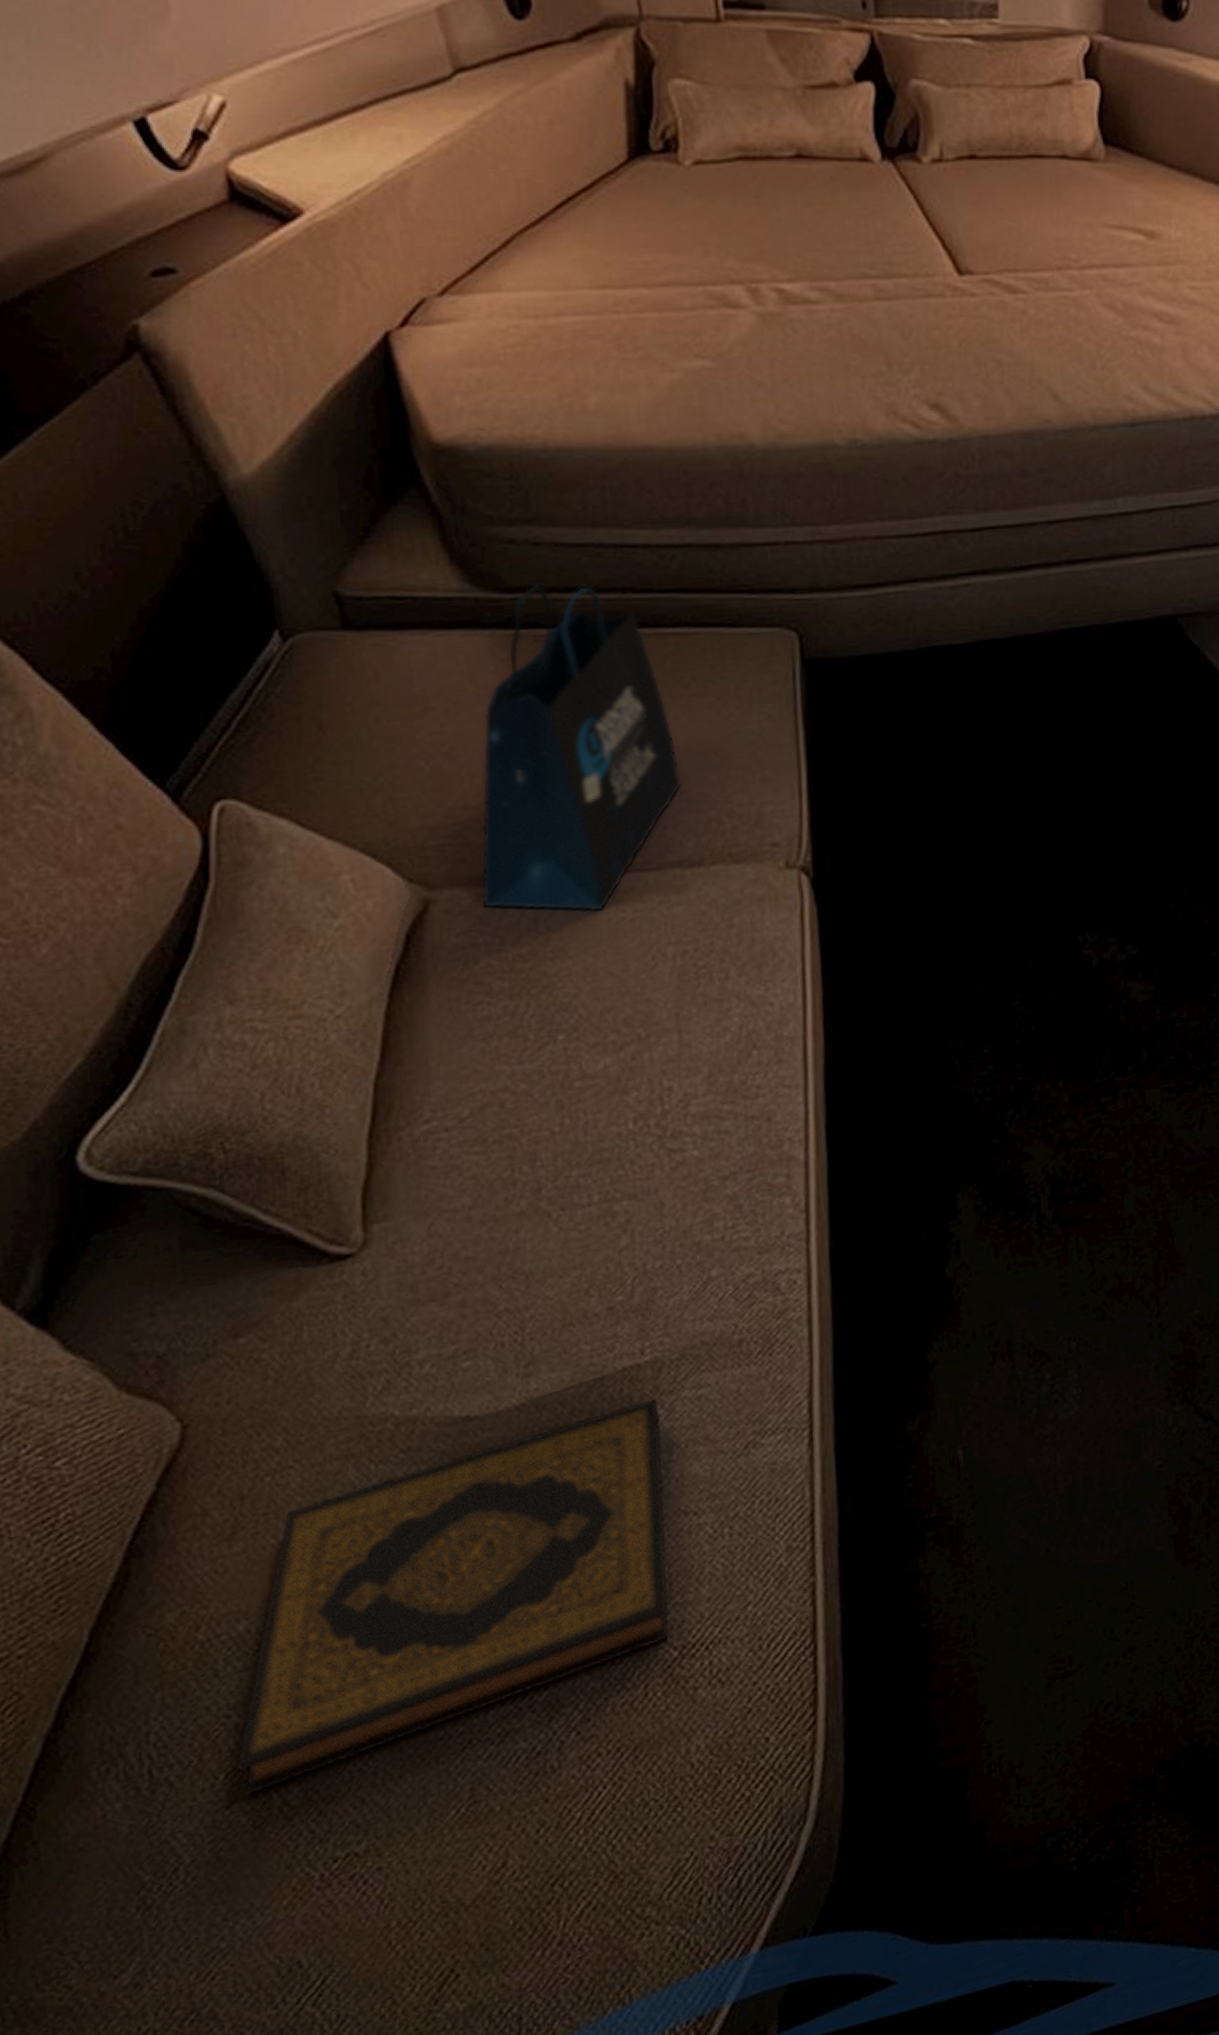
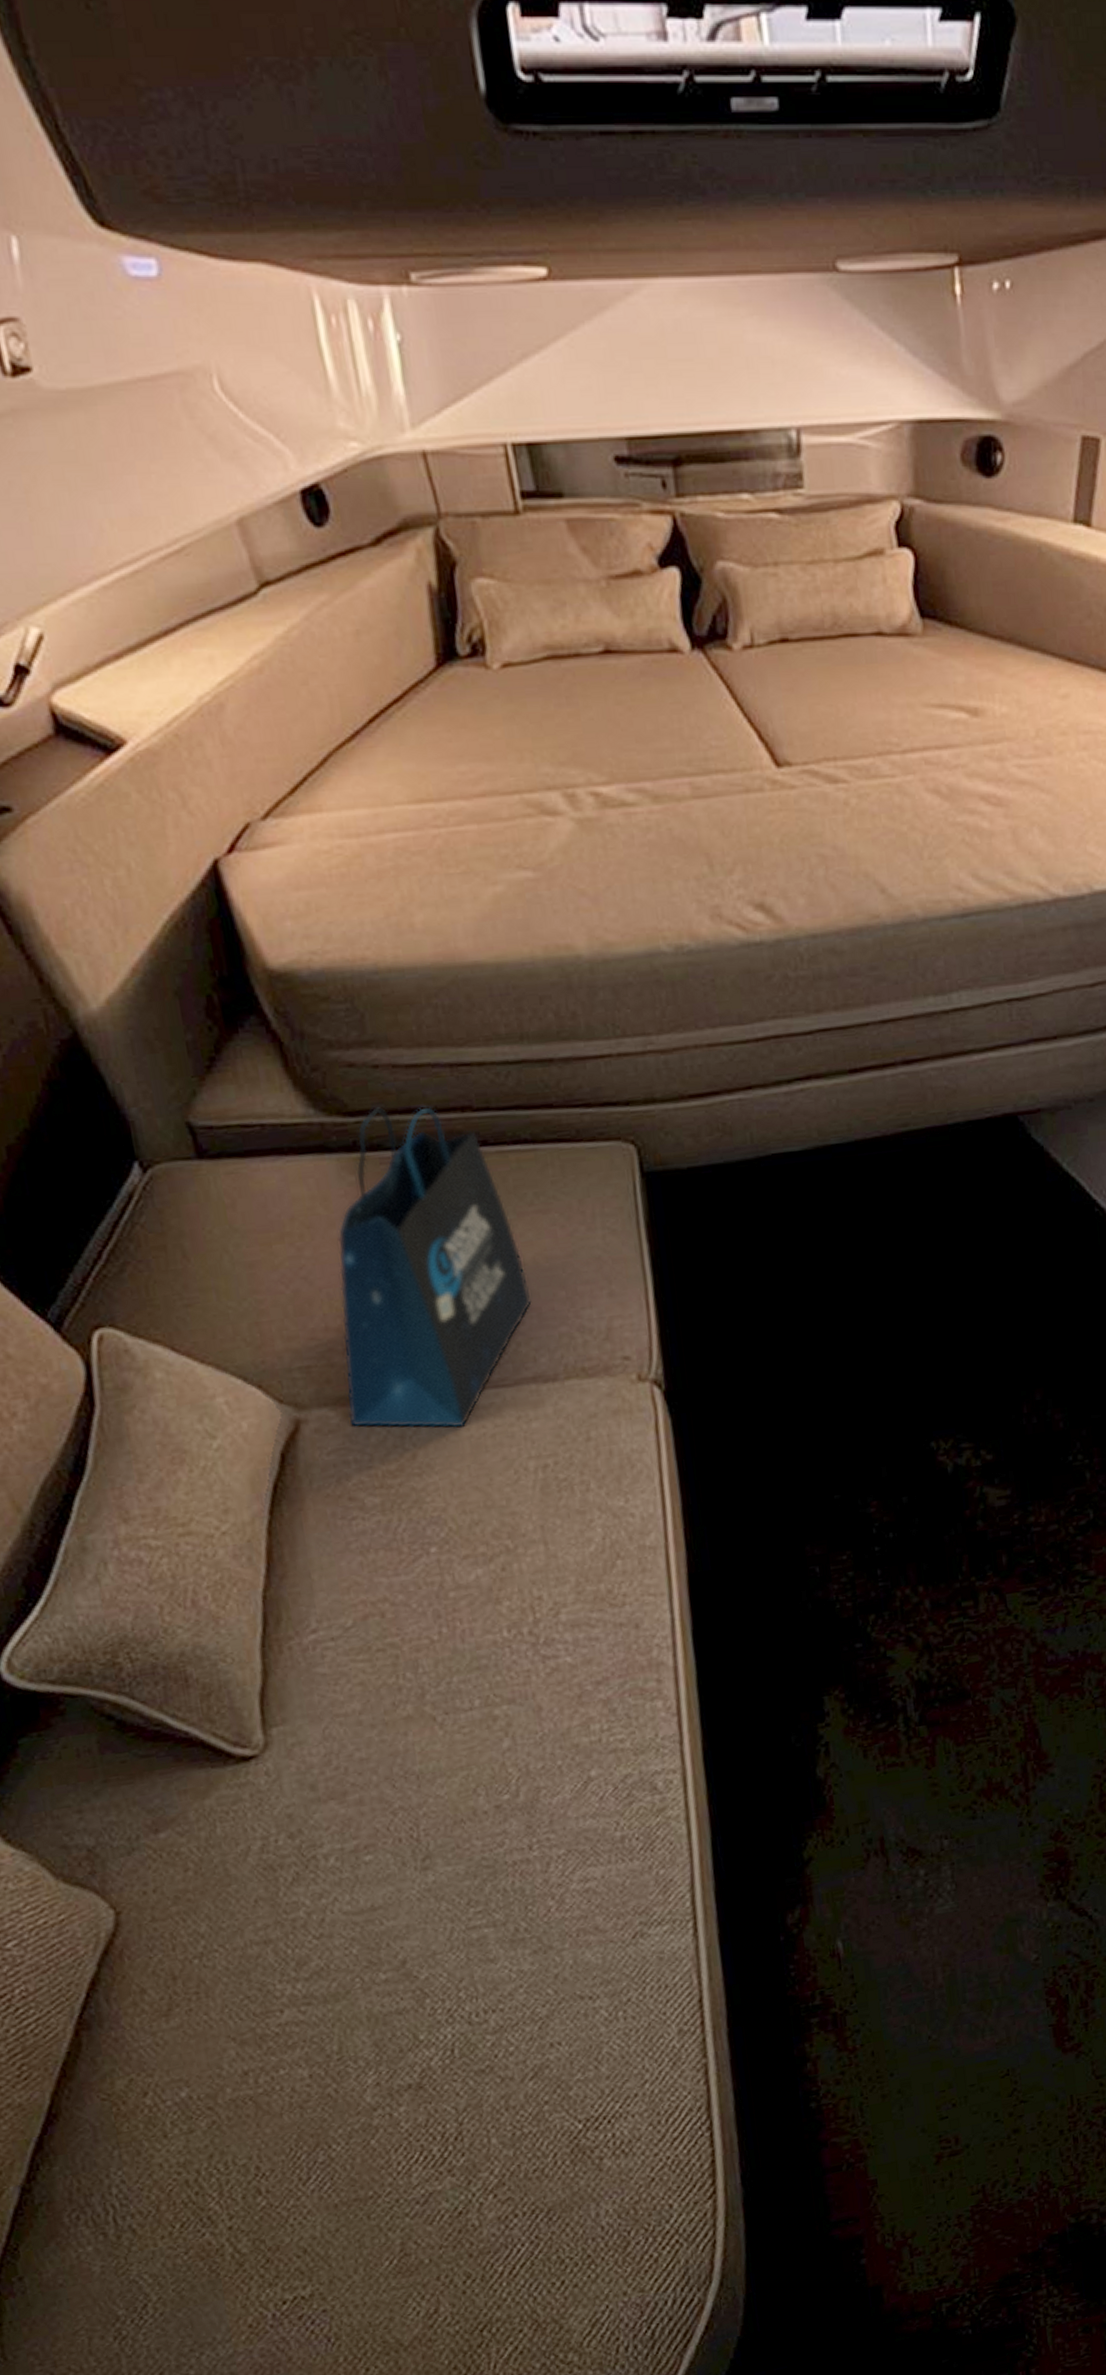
hardback book: present [235,1398,670,1796] -> none [189,1891,573,2243]

